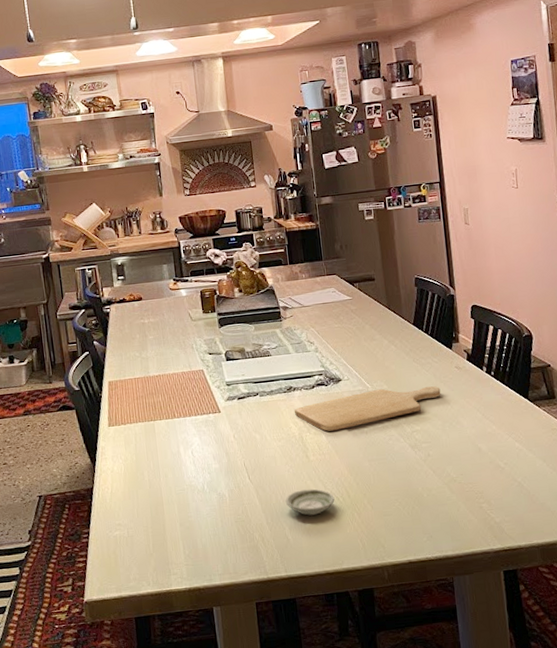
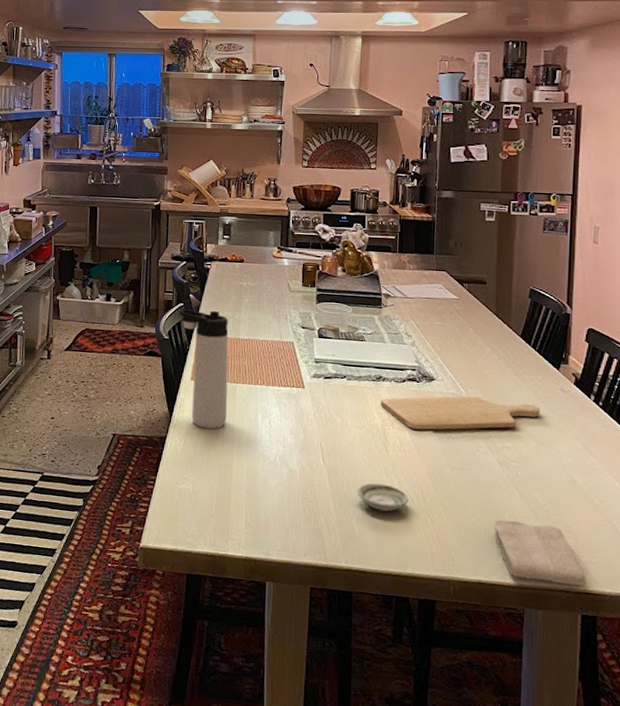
thermos bottle: none [85,353,150,472] -> present [178,308,229,429]
washcloth: none [415,495,504,550] -> present [494,519,587,586]

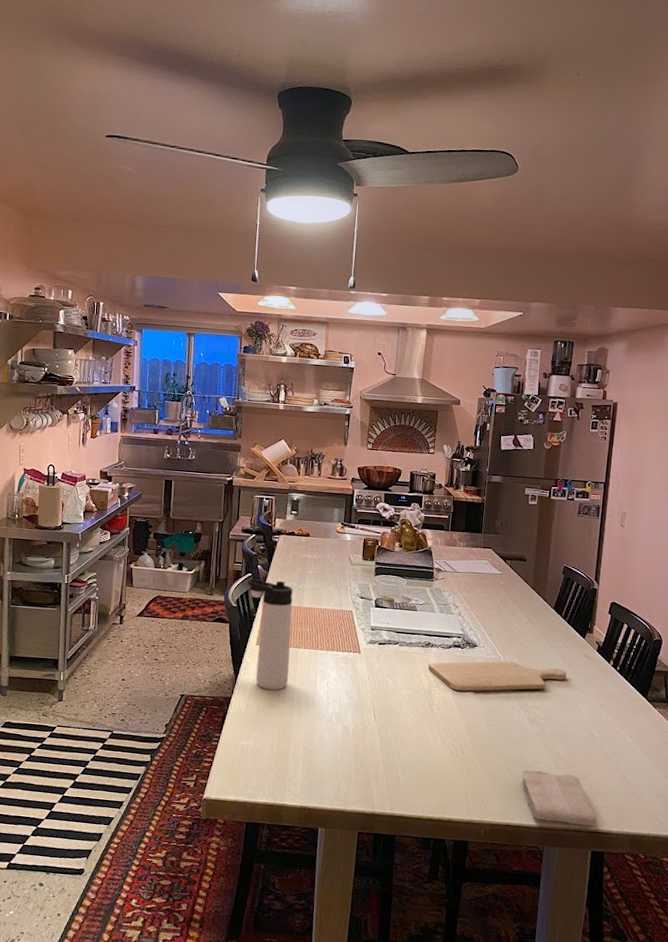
saucer: present [356,483,409,512] -> none [403,738,449,764]

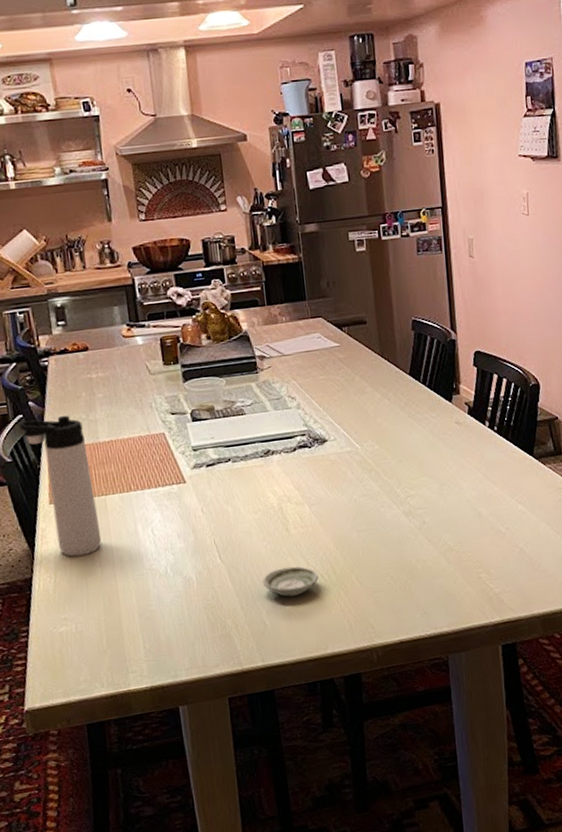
saucer: none [403,738,449,764] -> present [262,566,319,597]
chopping board: present [428,661,567,691] -> none [272,444,439,501]
washcloth: present [521,769,598,826] -> none [408,565,503,627]

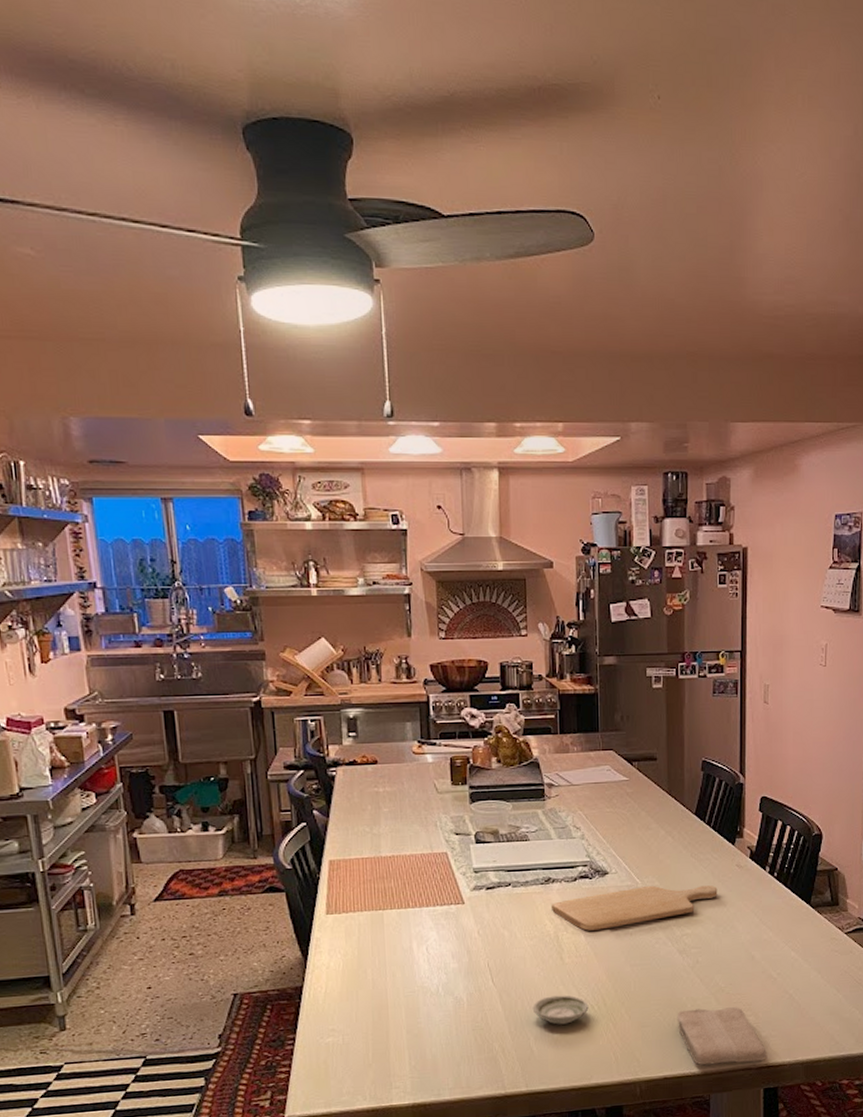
thermos bottle: present [18,416,102,557] -> none [301,827,376,968]
chopping board: none [272,444,439,501] -> present [550,885,718,931]
washcloth: none [408,565,503,627] -> present [677,1007,768,1066]

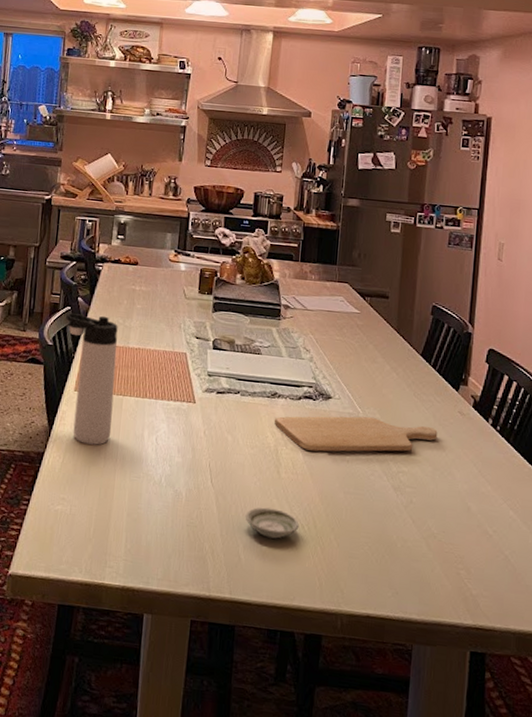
thermos bottle: none [301,827,376,968] -> present [65,312,118,445]
washcloth: present [677,1007,768,1066] -> none [385,548,477,621]

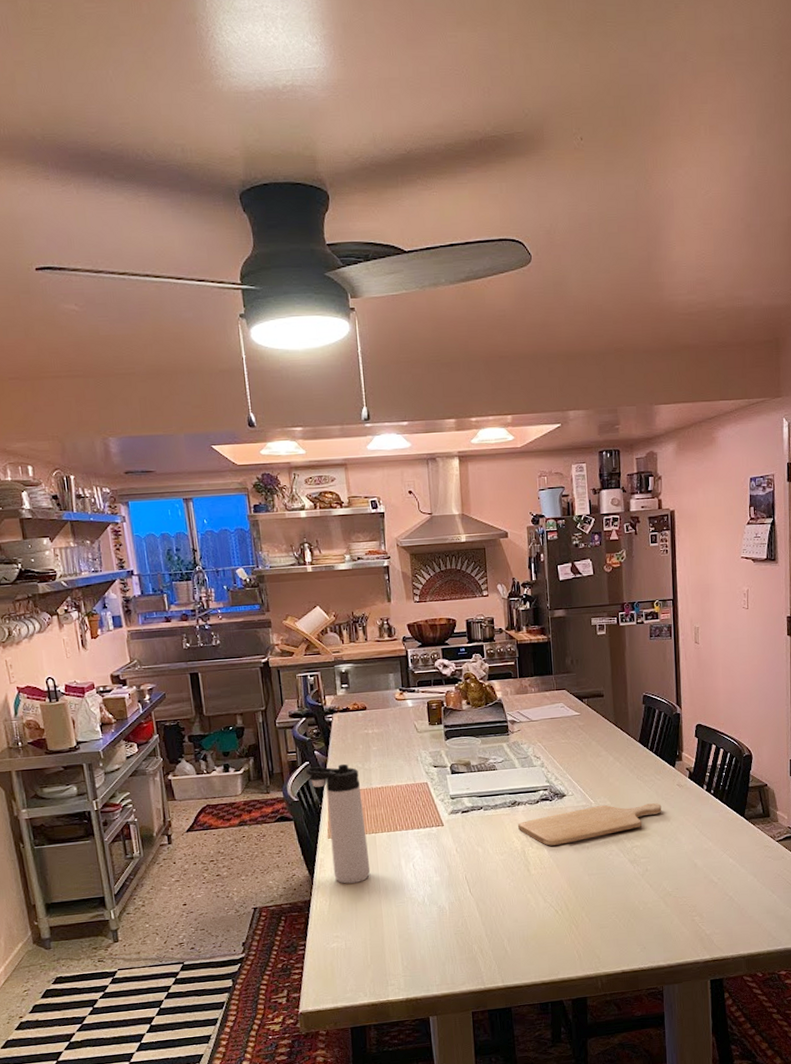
saucer: present [245,507,299,539] -> none [505,902,554,928]

